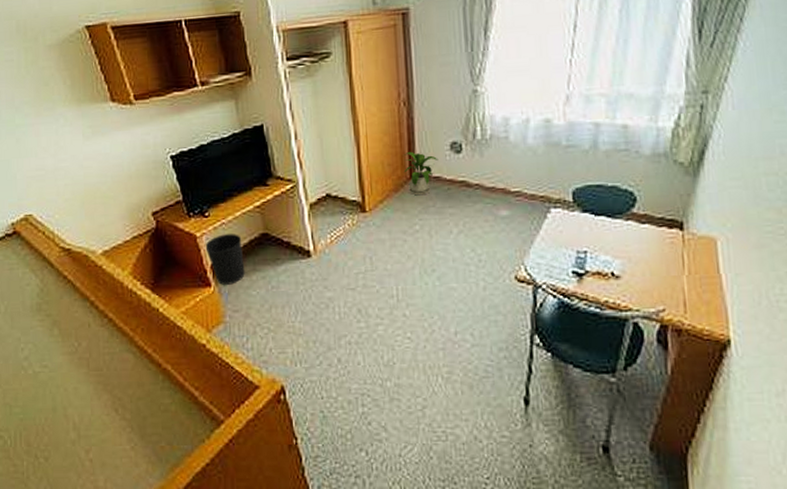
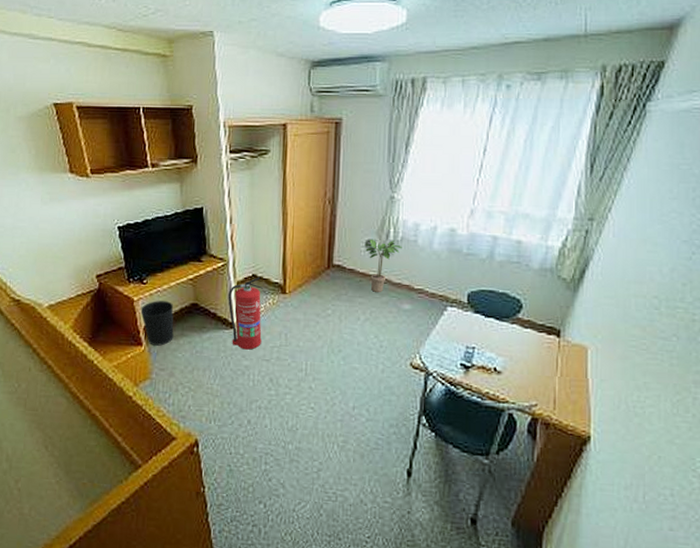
fire extinguisher: none [301,196,344,280] -> present [228,277,264,350]
house plant: present [402,151,439,196] -> none [322,244,354,284]
potted plant: none [449,139,492,200] -> present [364,238,402,292]

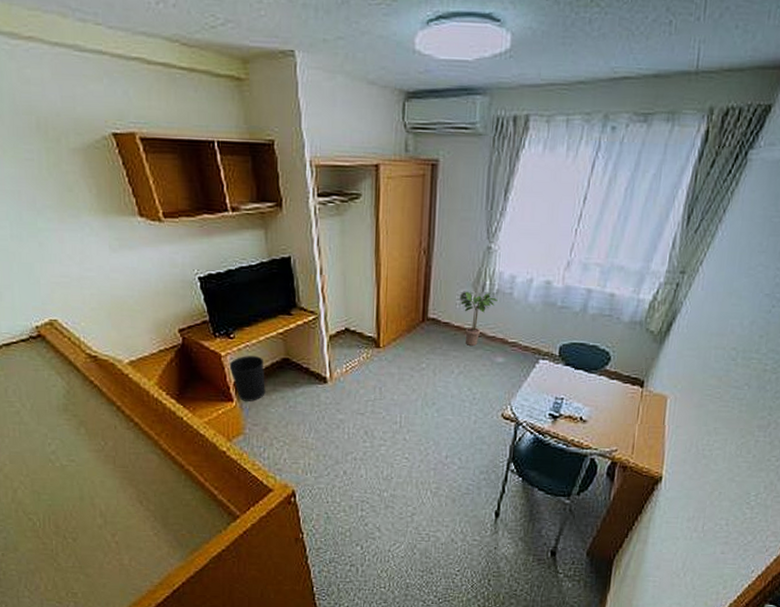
fire extinguisher: present [228,277,264,350] -> none [320,331,357,404]

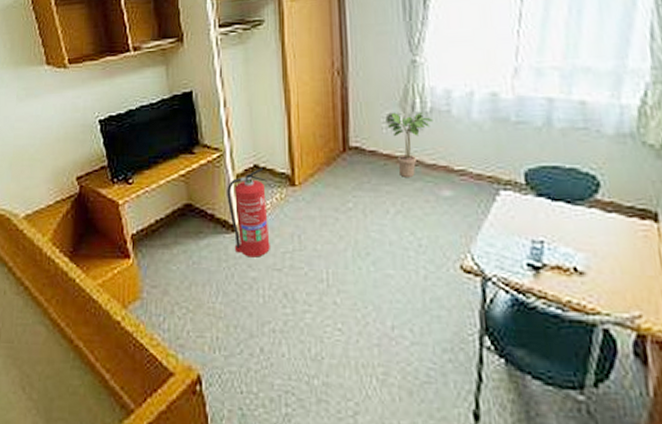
wastebasket: present [228,356,265,401] -> none [125,203,166,257]
fire extinguisher: none [320,331,357,404] -> present [227,168,270,258]

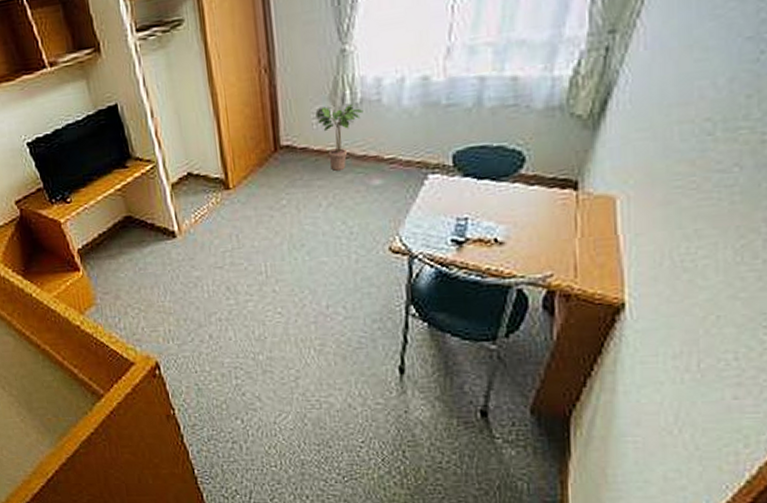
fire extinguisher: present [227,168,270,258] -> none [163,175,211,259]

